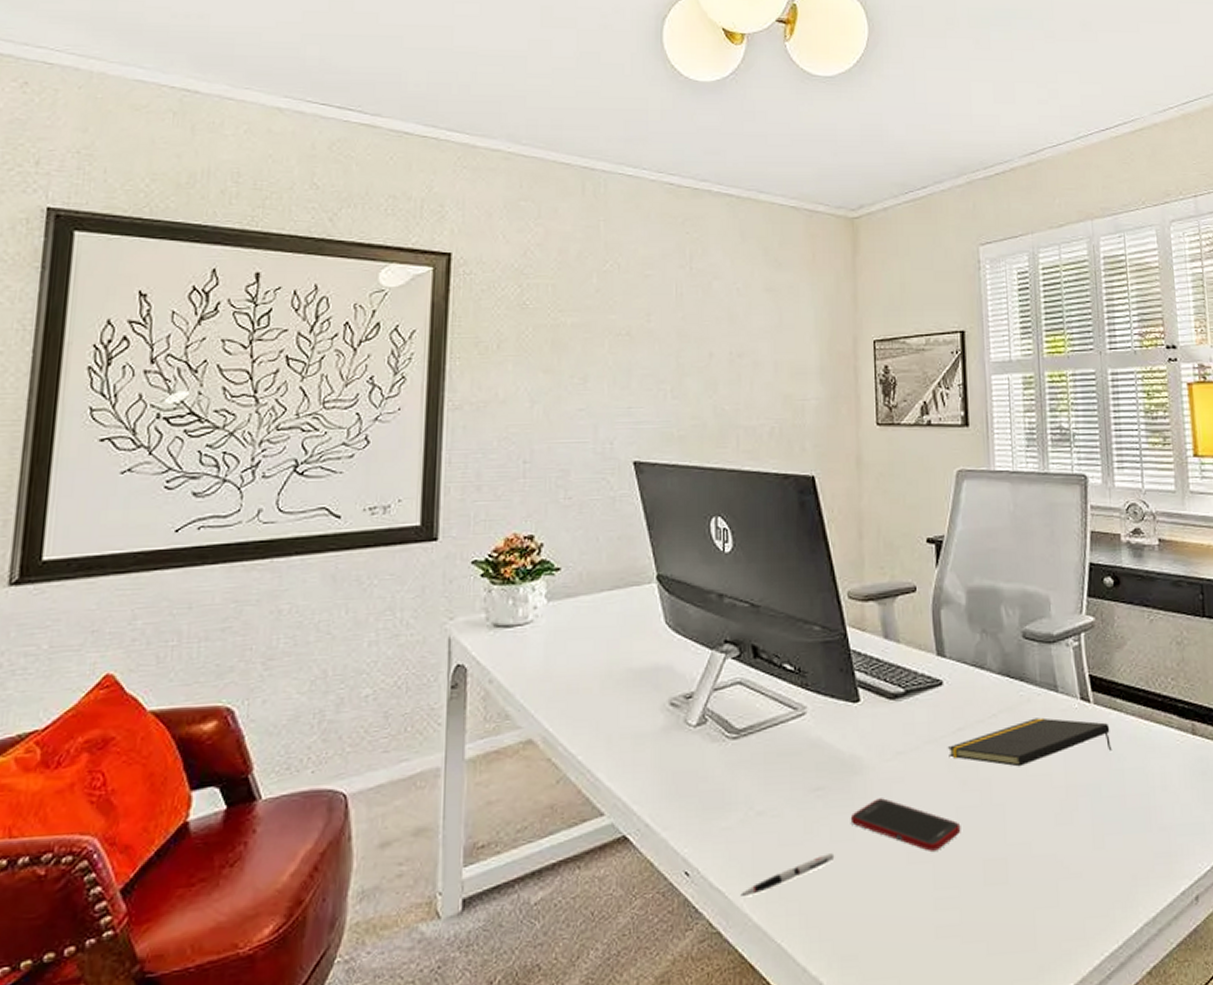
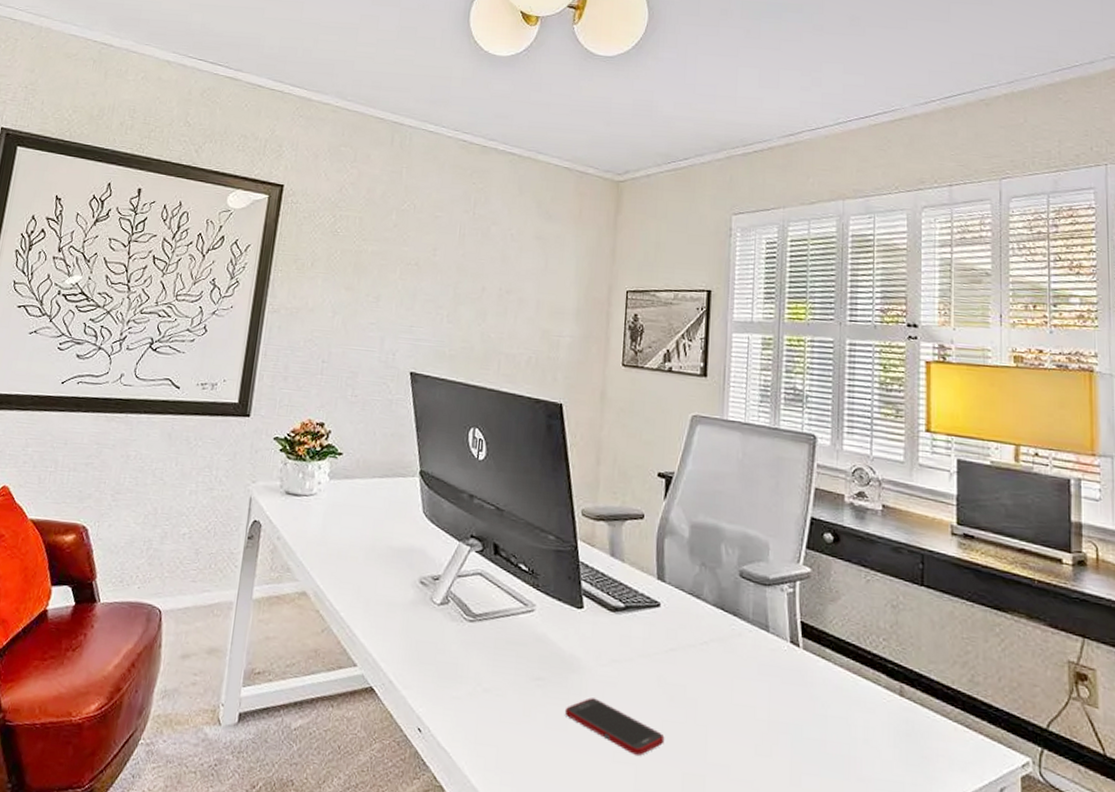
pen: present [740,853,835,897] -> none [463,737,548,761]
notepad: present [947,717,1113,767] -> none [659,652,818,696]

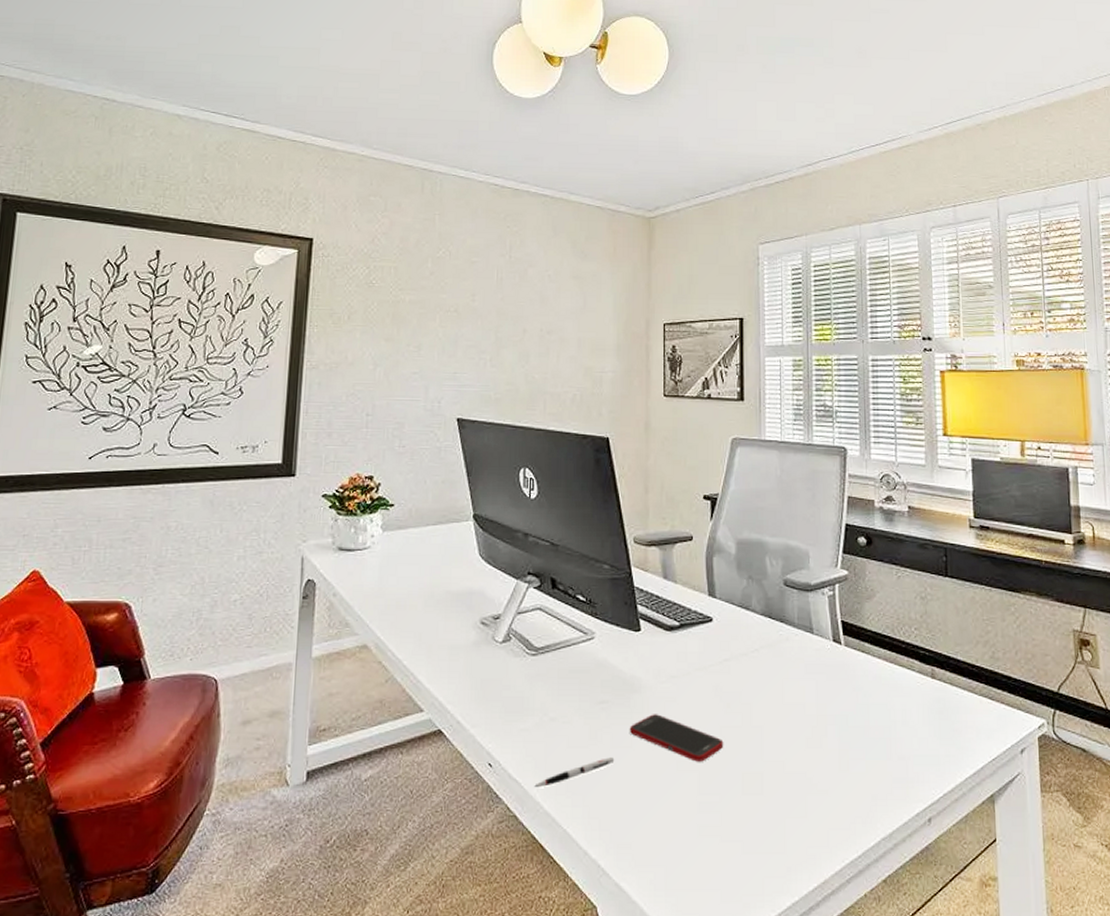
pen: none [463,737,548,761] -> present [534,757,615,788]

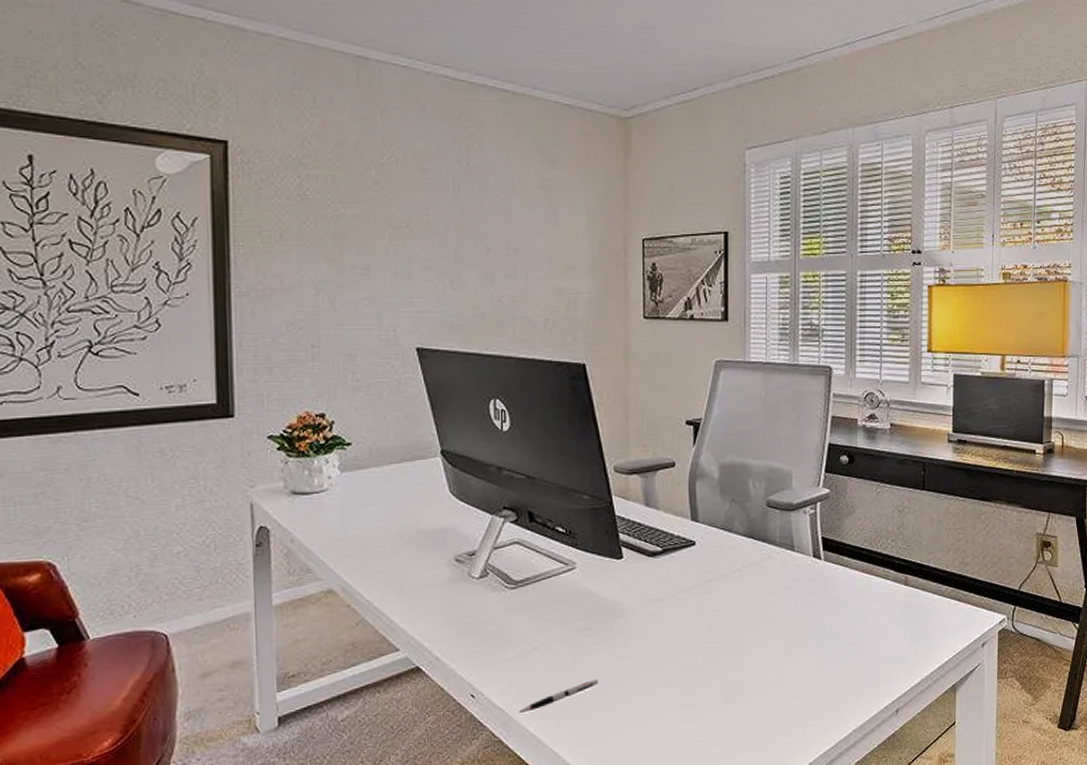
cell phone: present [629,714,724,762] -> none [613,636,706,677]

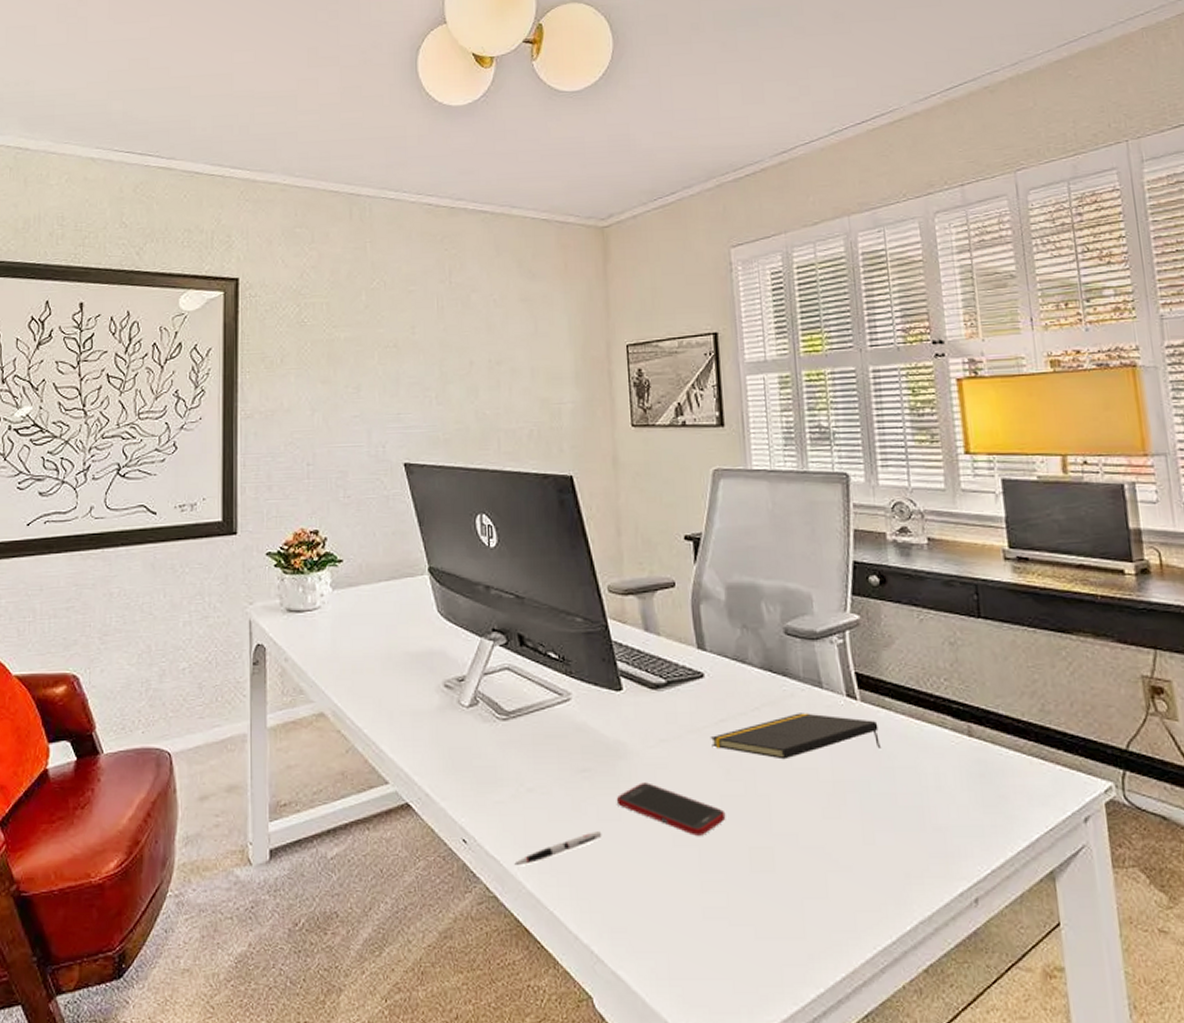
cell phone: none [613,636,706,677] -> present [616,782,726,836]
notepad: none [697,572,837,611] -> present [710,713,882,760]

